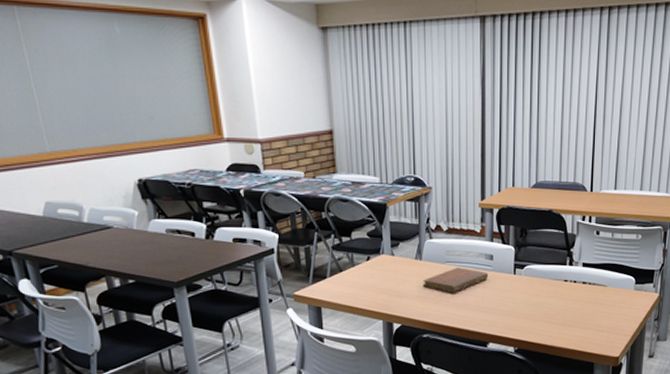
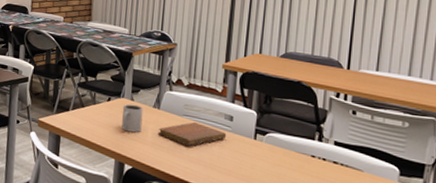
mug: none [383,259,406,289] -> present [121,103,144,133]

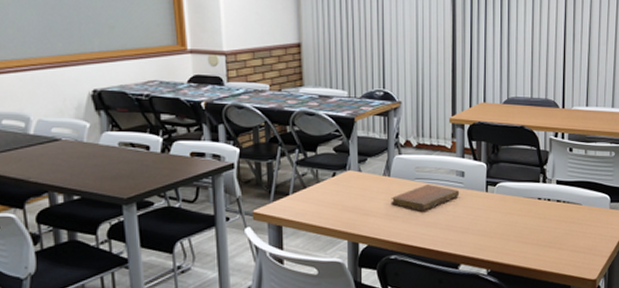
mug: present [121,103,144,133] -> none [350,175,373,207]

